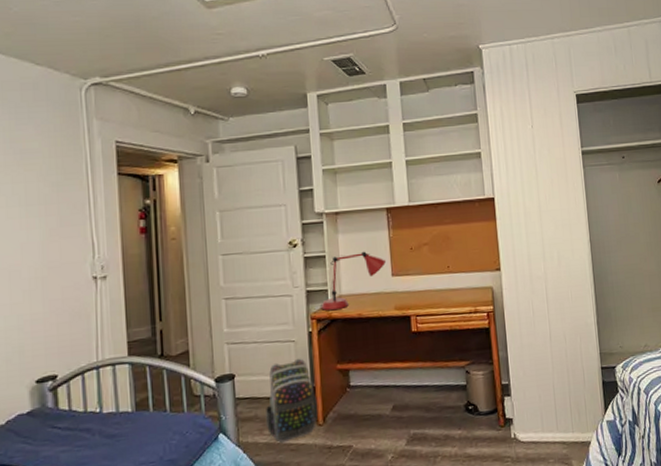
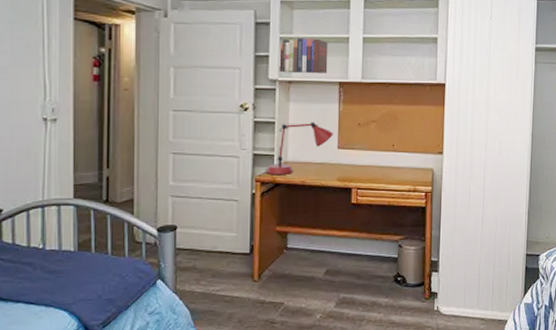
backpack: present [265,358,319,443] -> none [203,217,255,293]
books: none [324,167,374,205] -> present [279,37,328,74]

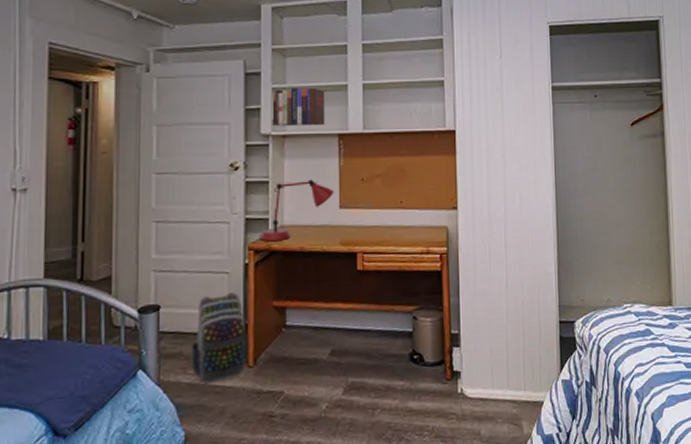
backpack: none [203,217,255,293] -> present [190,292,249,384]

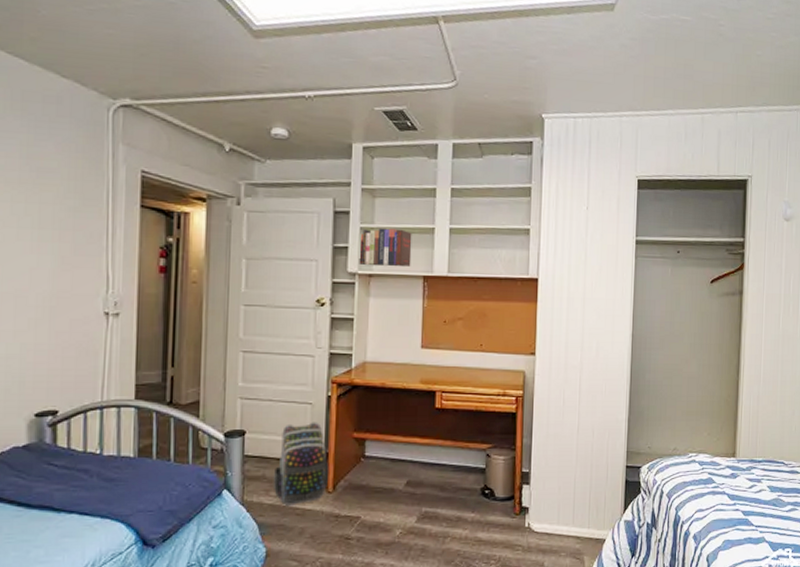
desk lamp: present [258,179,335,242] -> none [342,318,417,377]

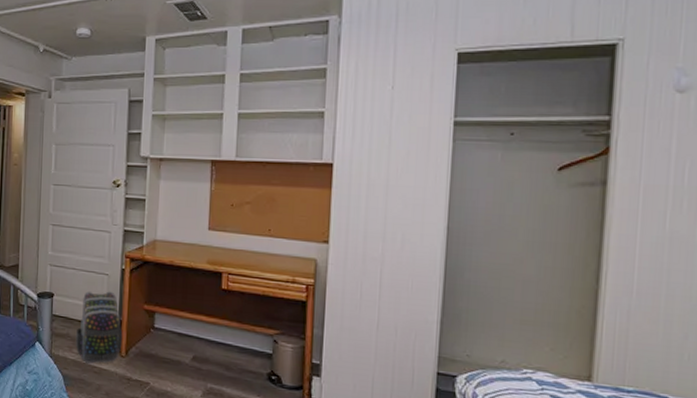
books: present [359,228,412,267] -> none [151,114,201,152]

